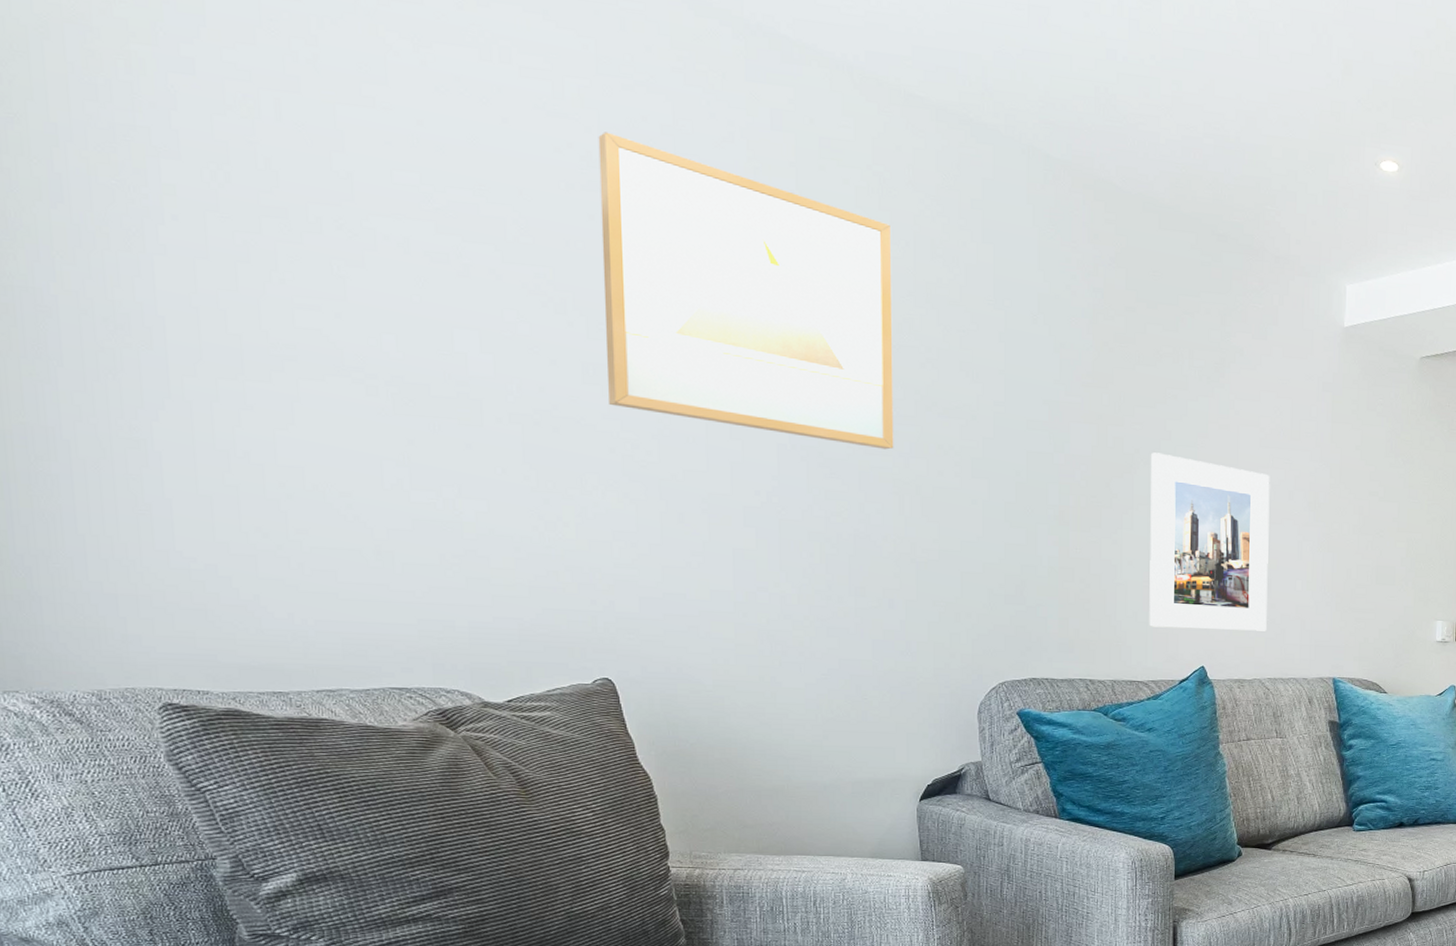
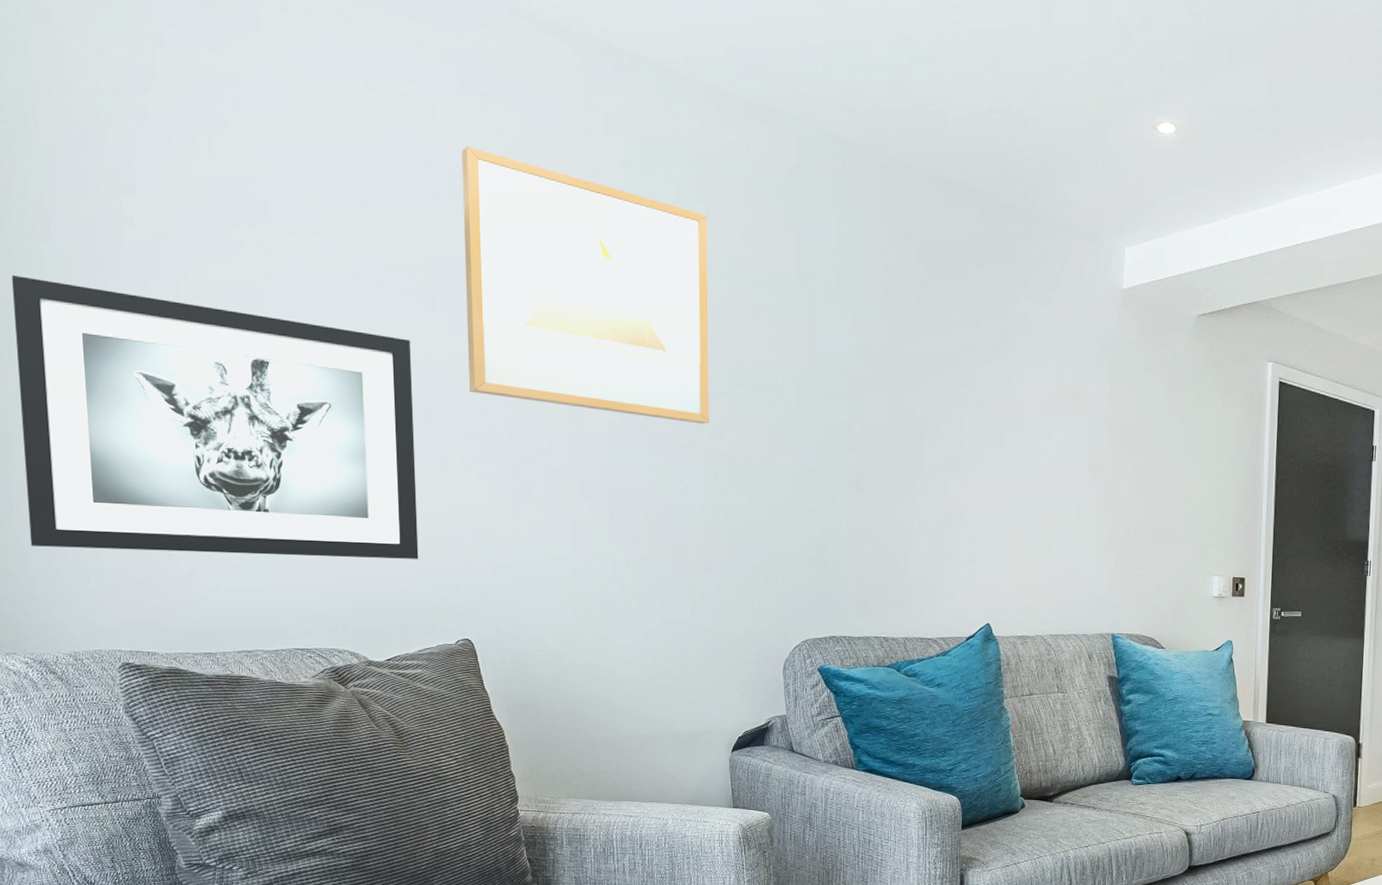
wall art: none [9,245,547,589] -> present [11,276,419,559]
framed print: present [1149,452,1270,631] -> none [938,418,1052,589]

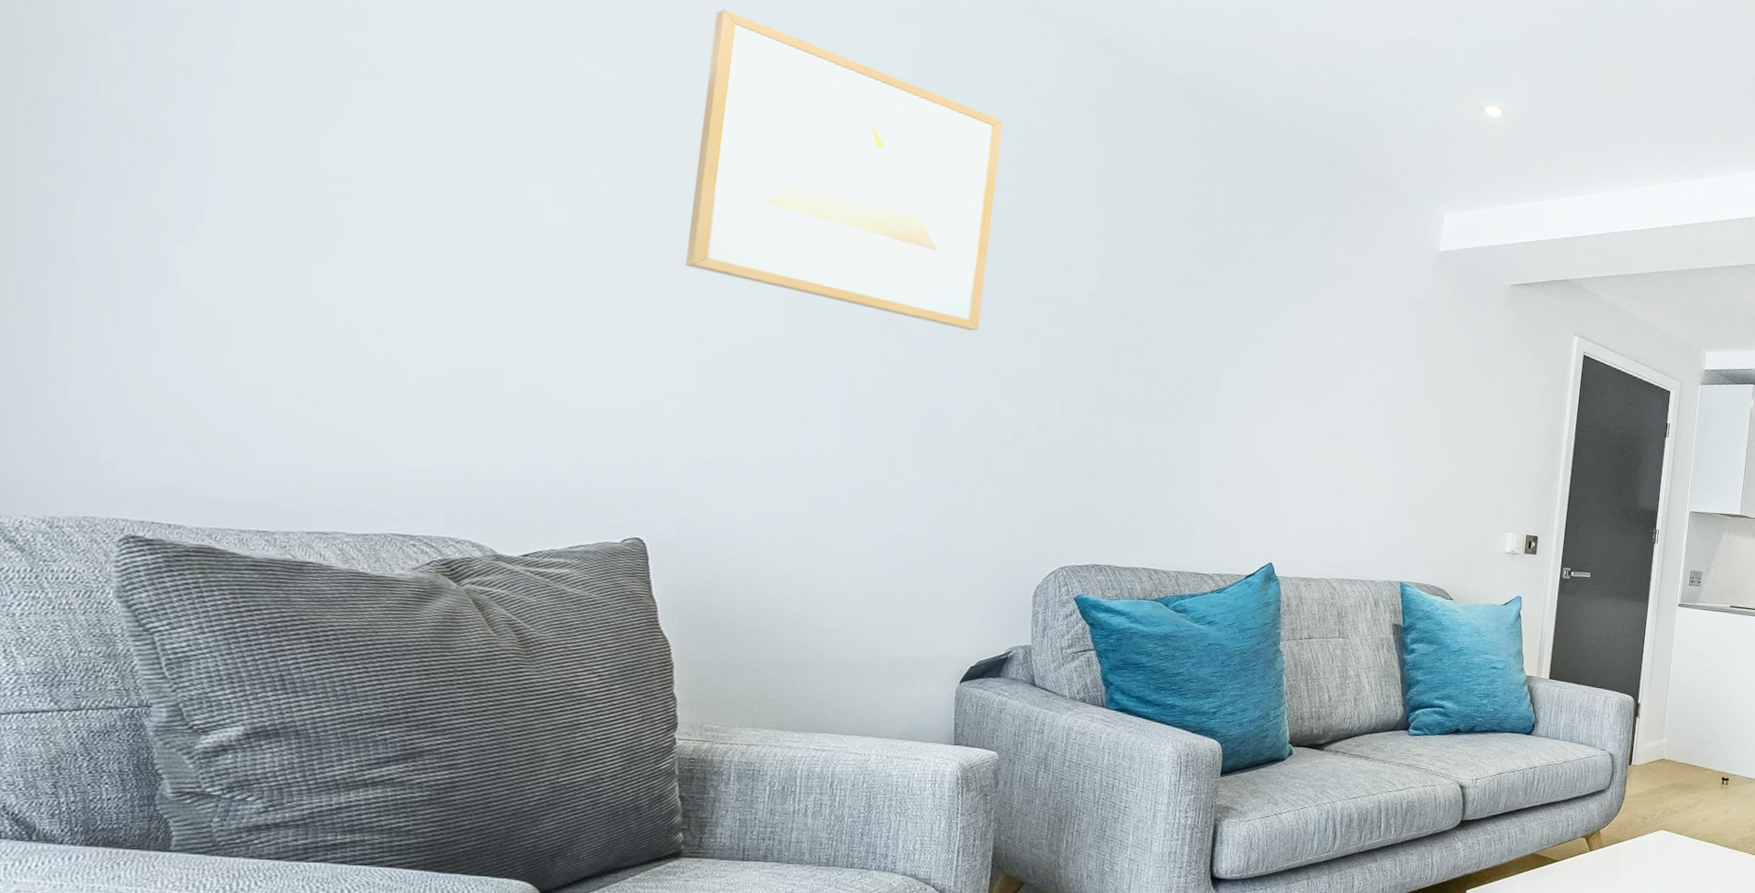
wall art: present [11,276,419,559] -> none [9,57,616,443]

